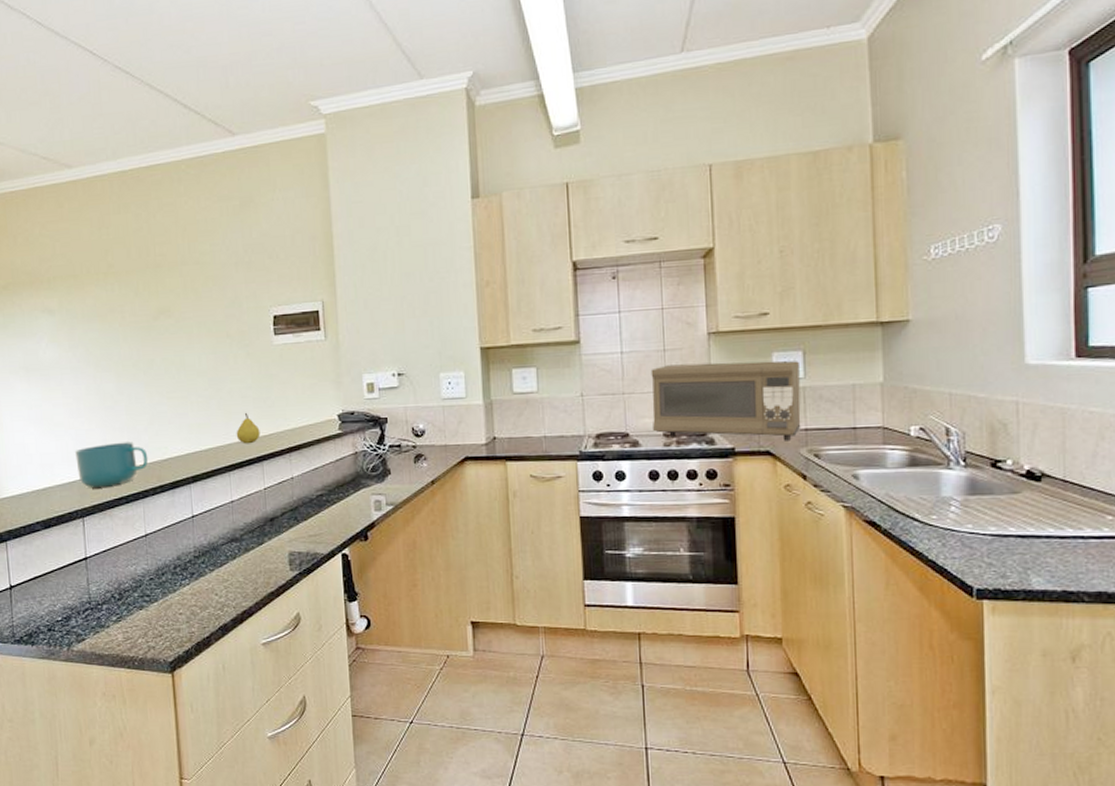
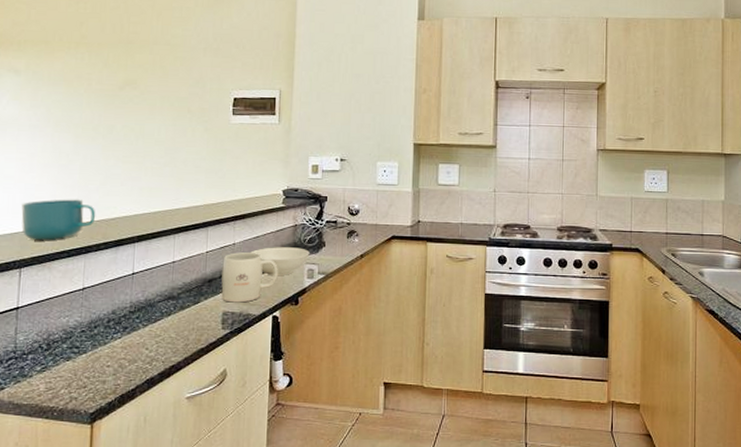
fruit: present [236,412,261,444] -> none [185,181,209,210]
mug: none [282,486,343,542] -> present [221,252,278,303]
bowl: none [310,477,375,511] -> present [250,247,310,277]
microwave: present [651,361,801,441] -> none [550,172,664,242]

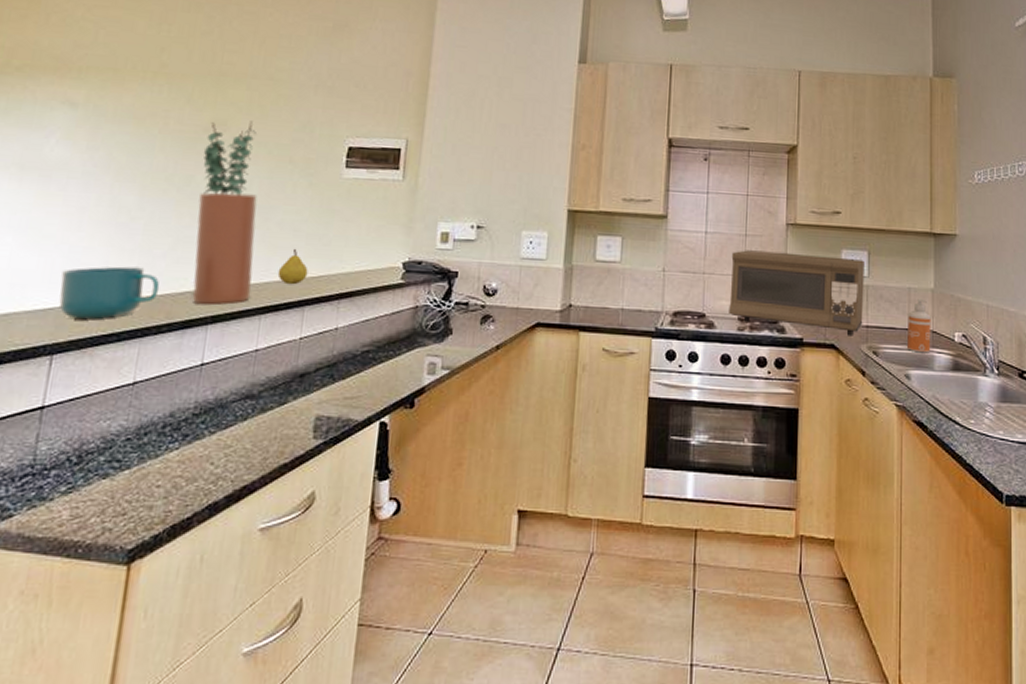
vase: none [120,79,166,228] -> present [192,120,257,306]
fruit: none [185,181,209,210] -> present [277,248,308,285]
mug: present [221,252,278,303] -> none [315,339,391,405]
bowl: present [250,247,310,277] -> none [356,333,432,371]
microwave: none [550,172,664,242] -> present [729,250,864,336]
soap dispenser: none [701,209,722,254] -> present [907,298,931,353]

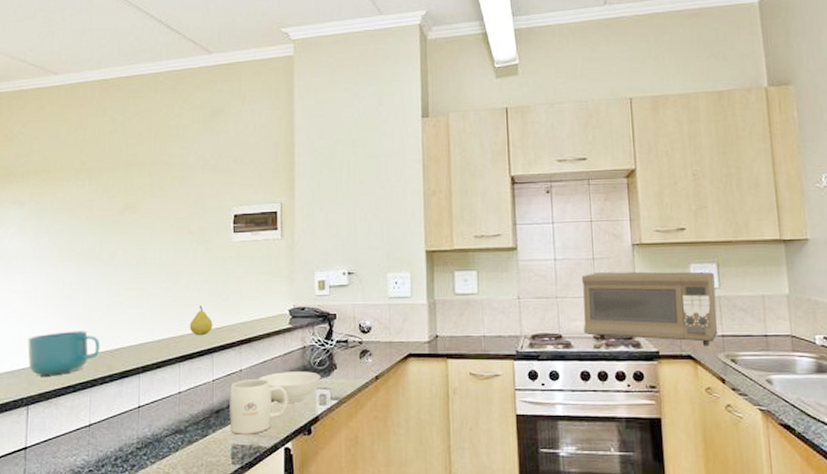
vase: present [192,120,257,306] -> none [122,201,170,358]
mug: none [315,339,391,405] -> present [229,379,288,435]
bowl: none [356,333,432,371] -> present [258,371,321,404]
soap dispenser: present [907,298,931,353] -> none [764,305,792,358]

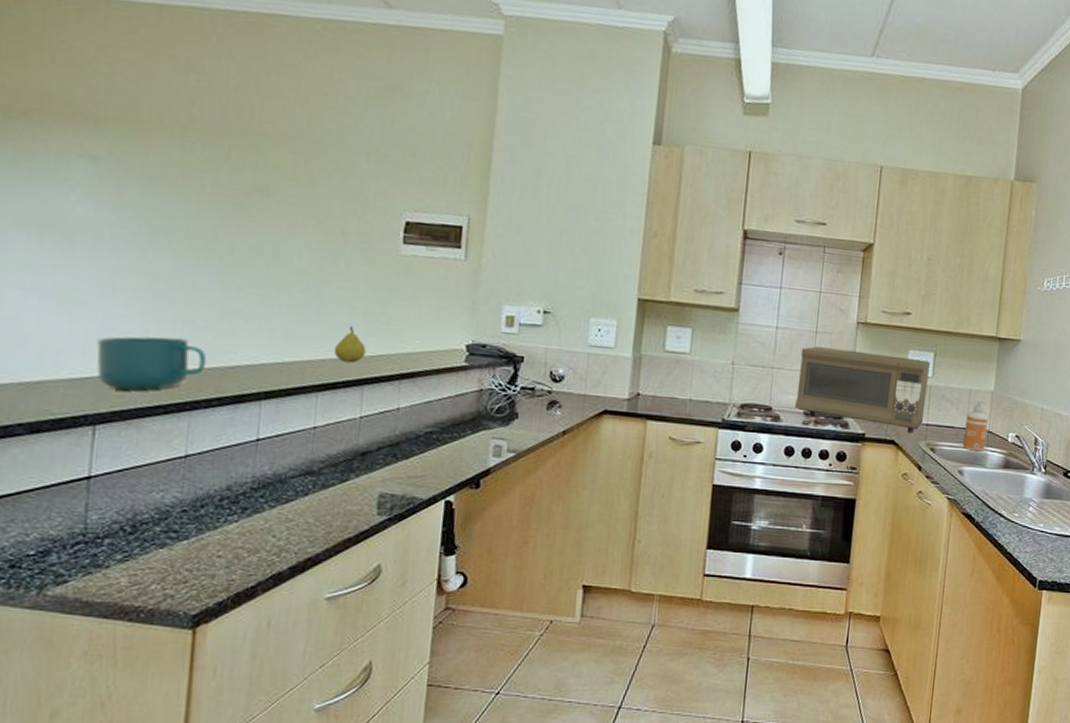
mug: present [229,379,288,435] -> none [378,420,455,483]
bowl: present [258,371,321,404] -> none [419,415,498,453]
soap dispenser: none [764,305,792,358] -> present [963,400,988,452]

